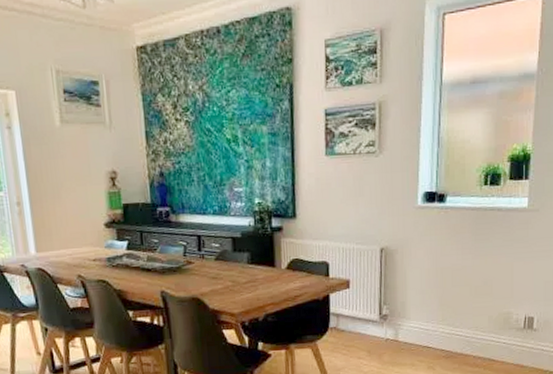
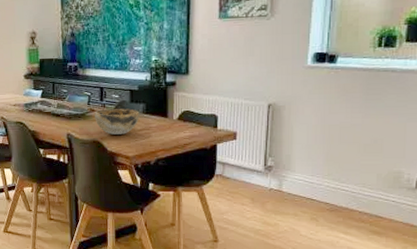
decorative bowl: none [192,259,244,290] -> present [94,108,140,135]

